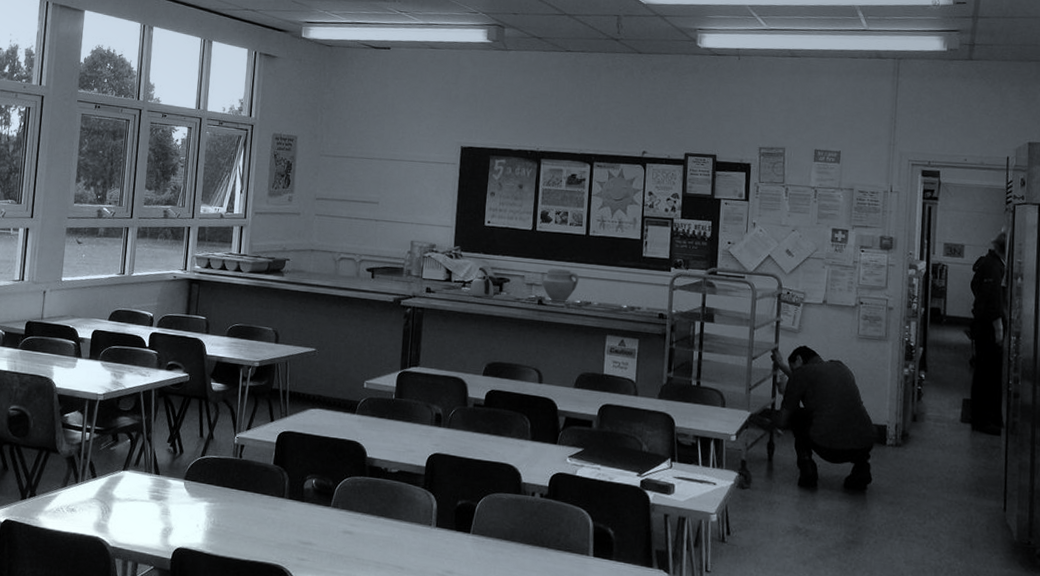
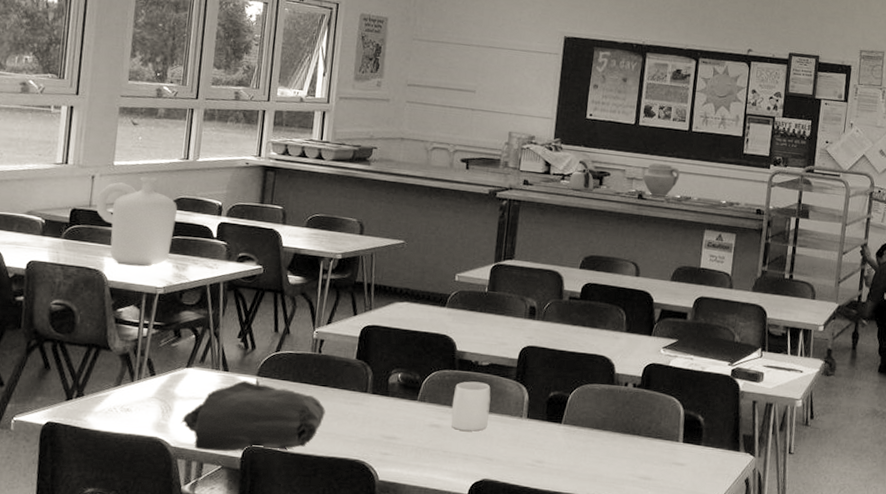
water jug: none [46,291,116,374] -> present [95,176,178,266]
bag: none [118,483,246,553] -> present [180,380,326,452]
mug: none [363,488,401,539] -> present [451,381,491,431]

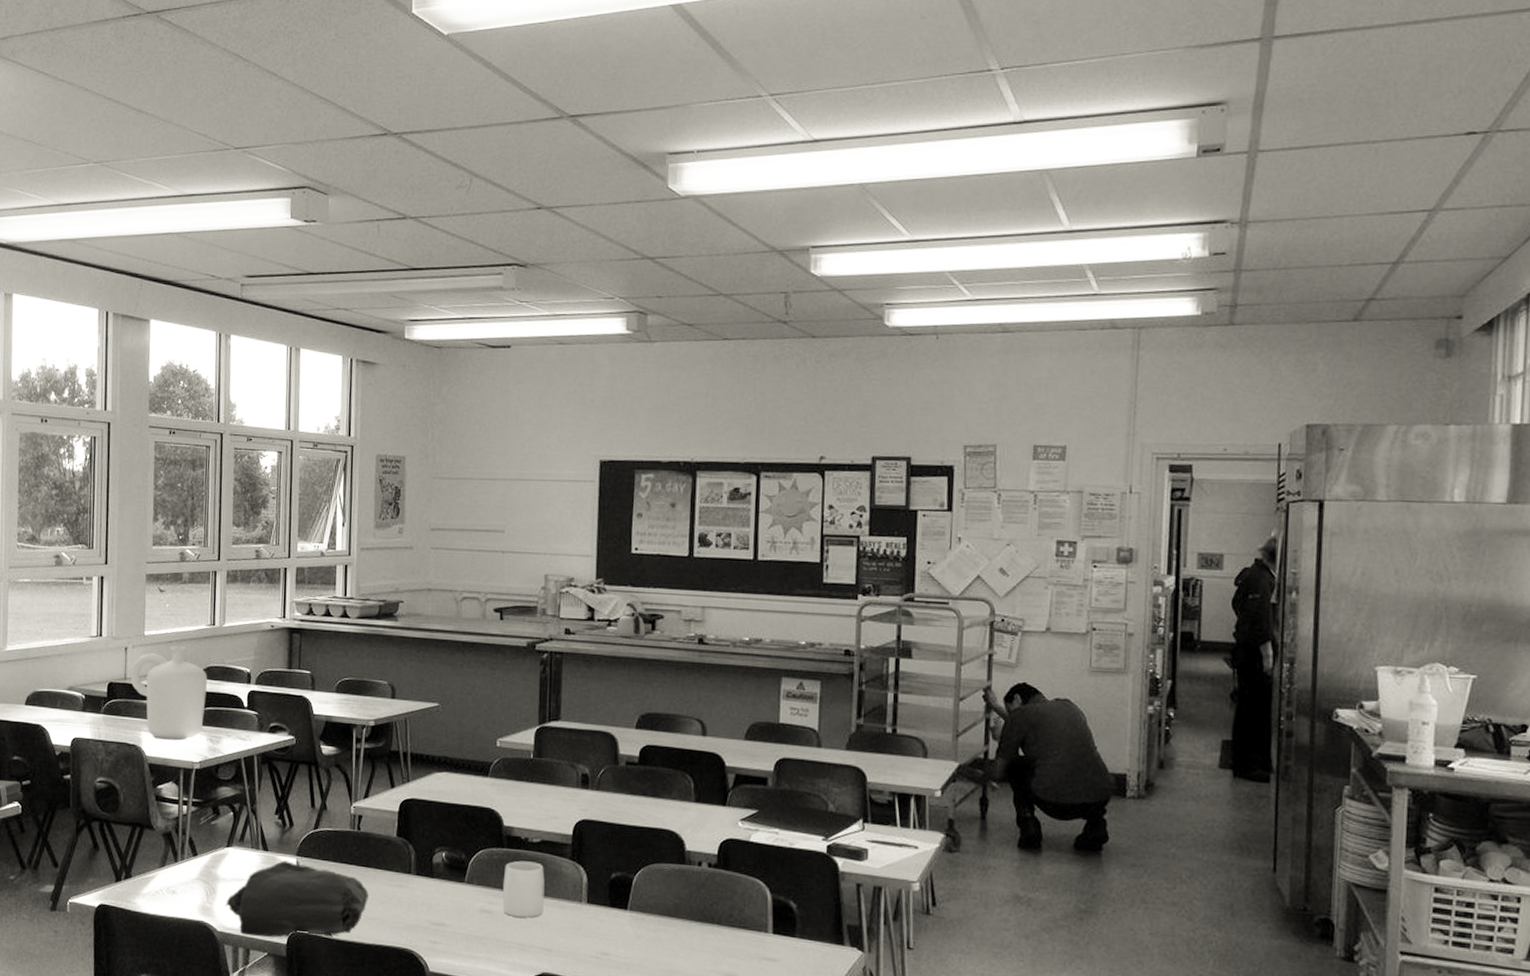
jug: present [643,163,680,197] -> none [702,601,747,640]

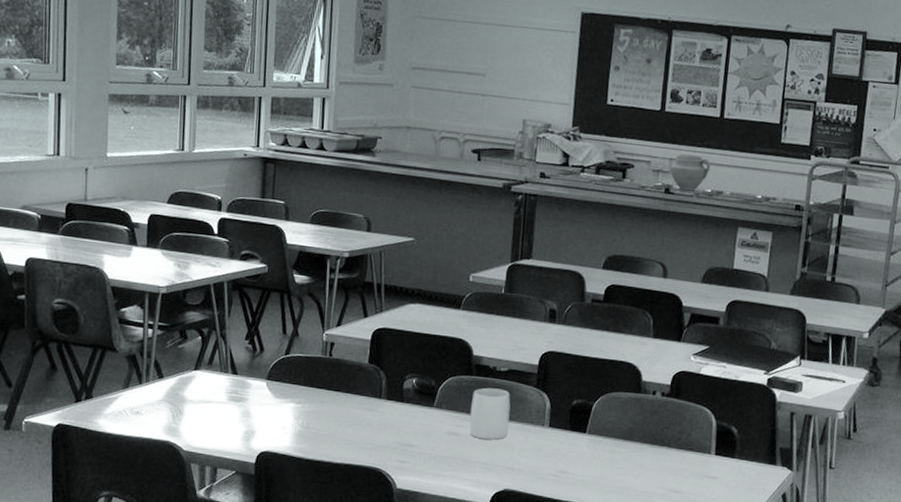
water jug: present [129,646,208,740] -> none [90,169,176,264]
bag: present [224,860,369,938] -> none [191,384,339,457]
kettle: present [616,602,646,639] -> none [588,150,617,186]
jug: none [702,601,747,640] -> present [670,154,711,191]

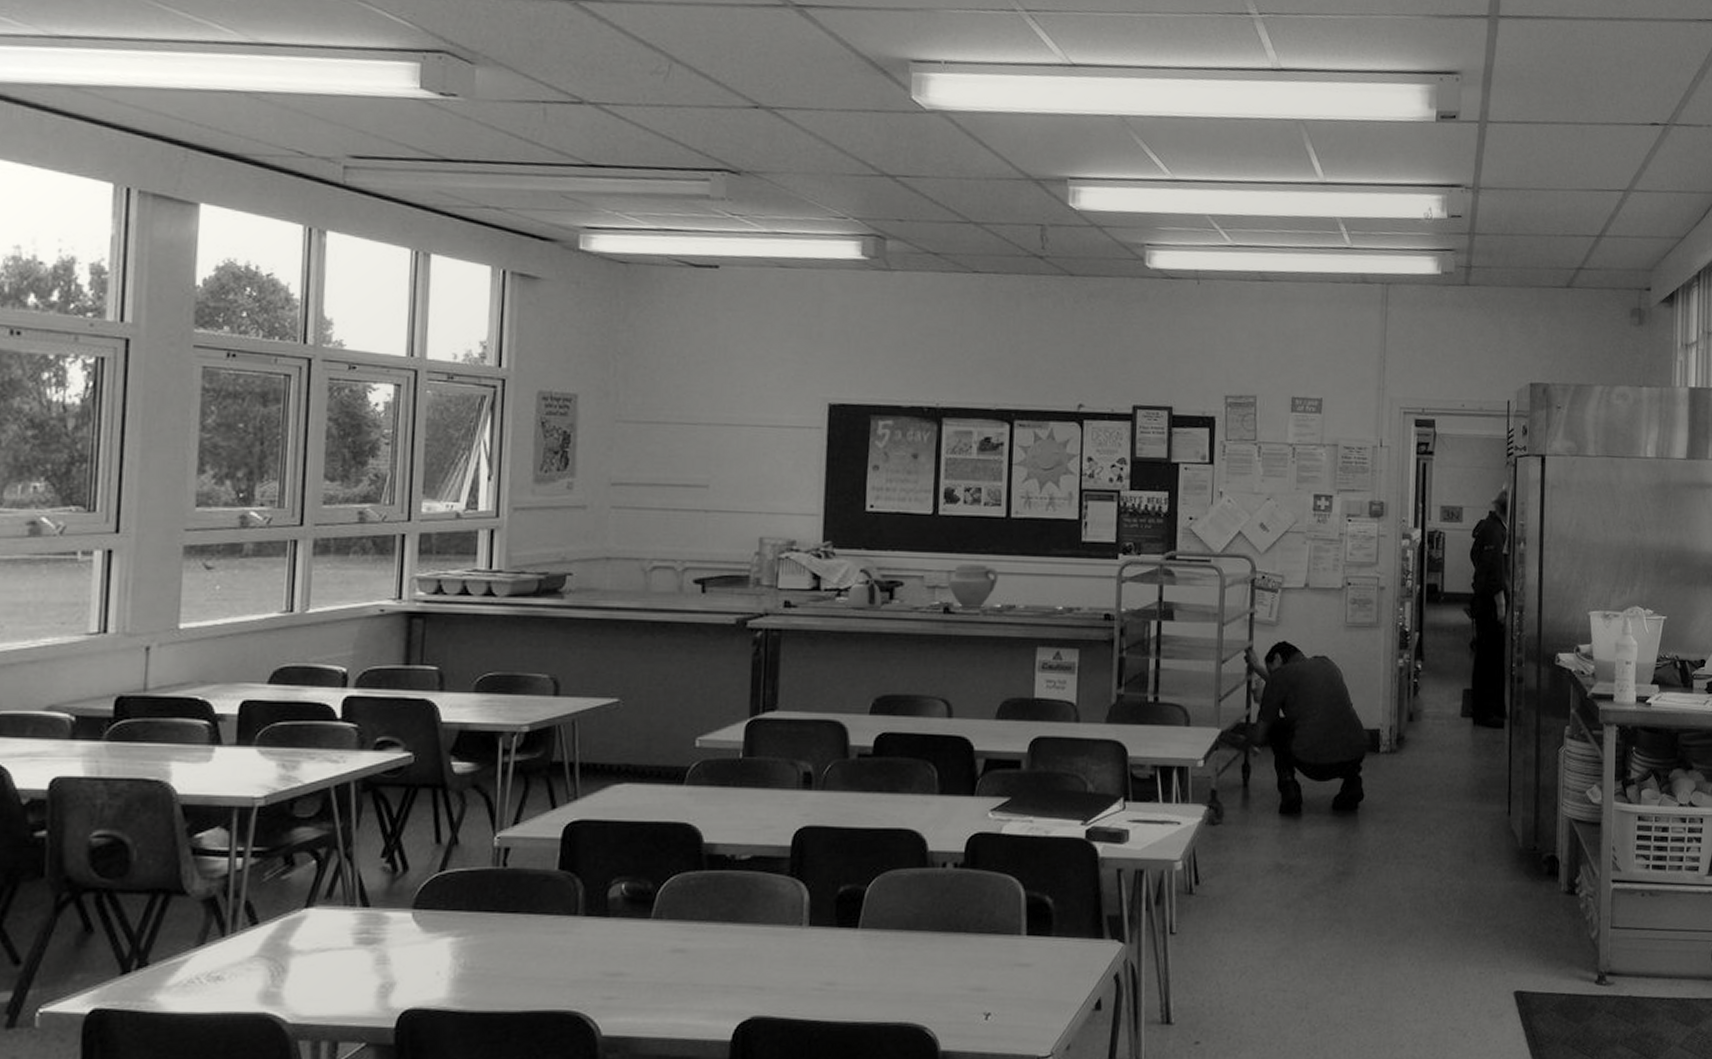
mug: present [469,387,511,440] -> none [701,883,757,953]
kettle: none [588,150,617,186] -> present [846,567,883,610]

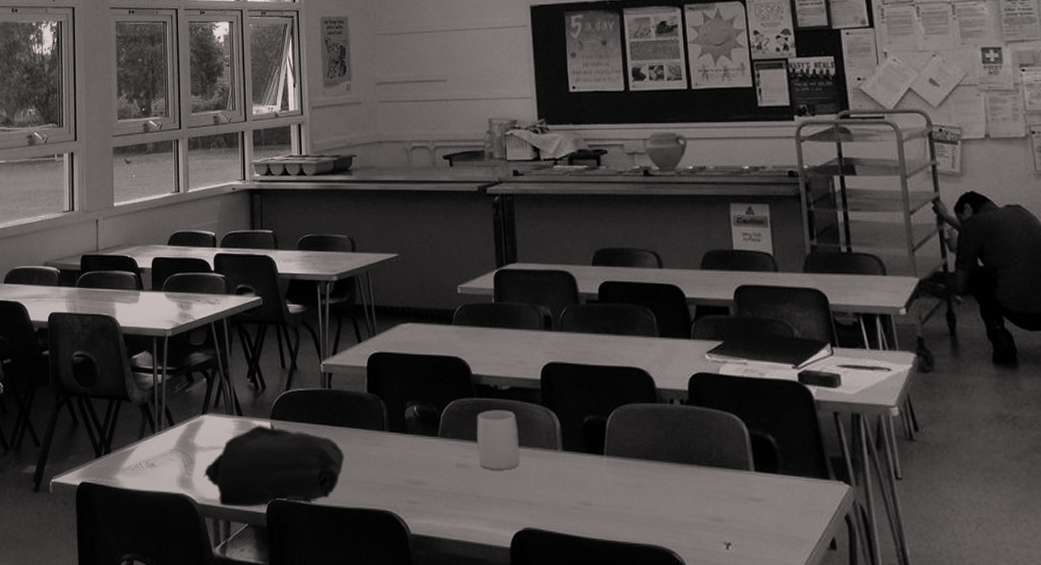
bag: none [300,915,518,1024] -> present [203,424,344,507]
mug: none [701,883,757,953] -> present [476,410,520,470]
kettle: present [846,567,883,610] -> none [562,139,592,175]

